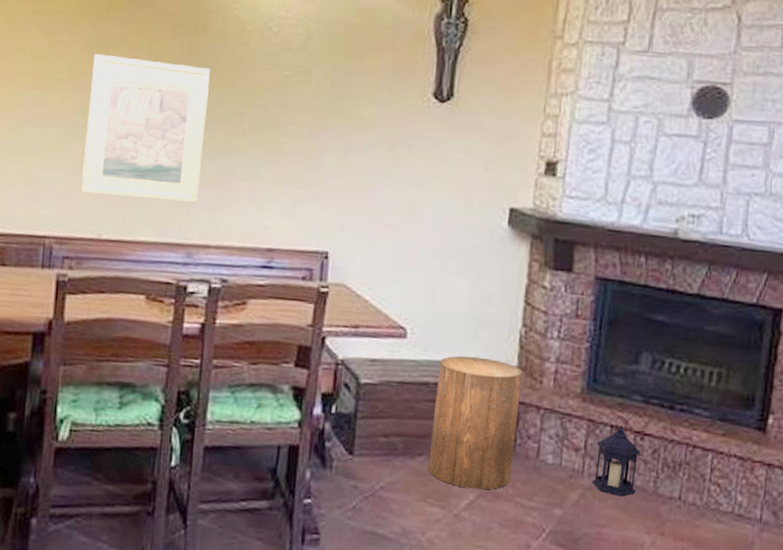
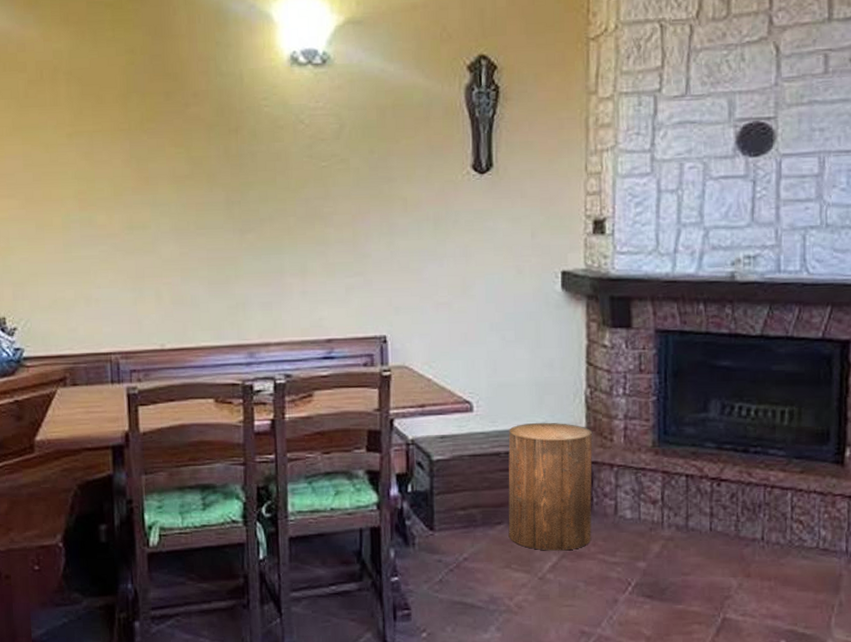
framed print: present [81,53,210,203] -> none [134,168,253,307]
lantern: present [591,417,641,497] -> none [672,465,718,543]

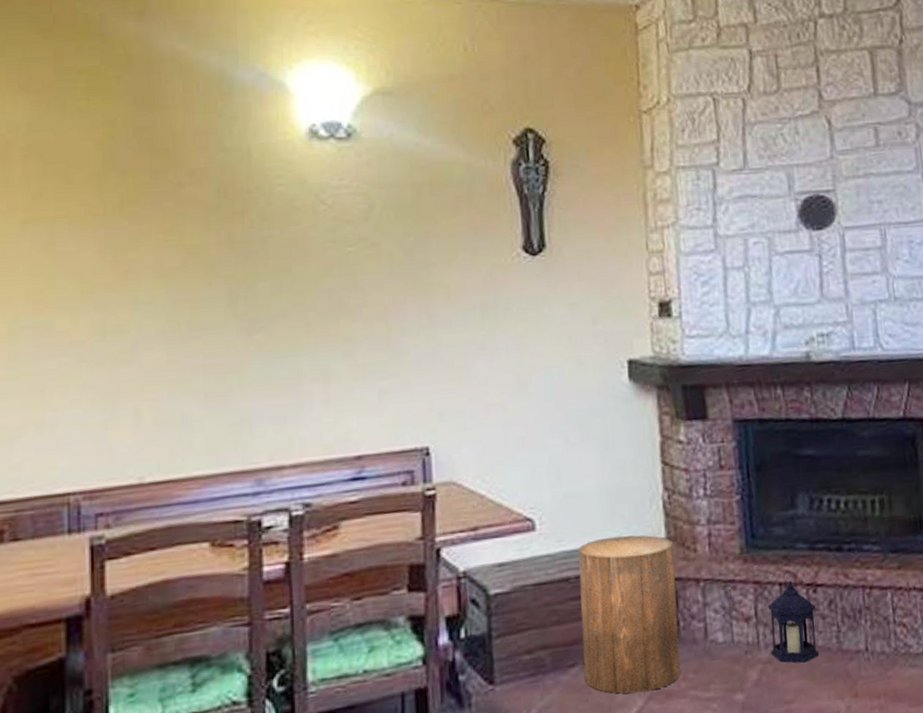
lantern: none [672,465,718,543] -> present [768,571,820,663]

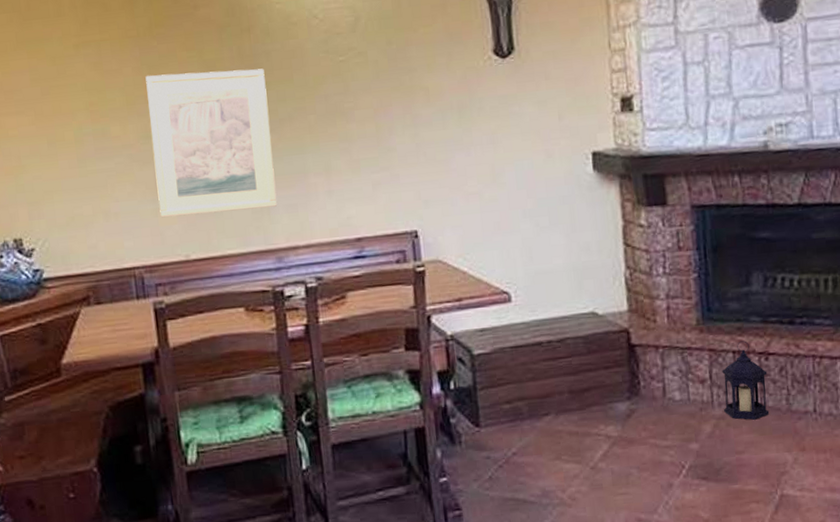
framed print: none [109,257,262,431] -> present [145,68,278,218]
stool: present [578,535,681,694] -> none [549,307,641,439]

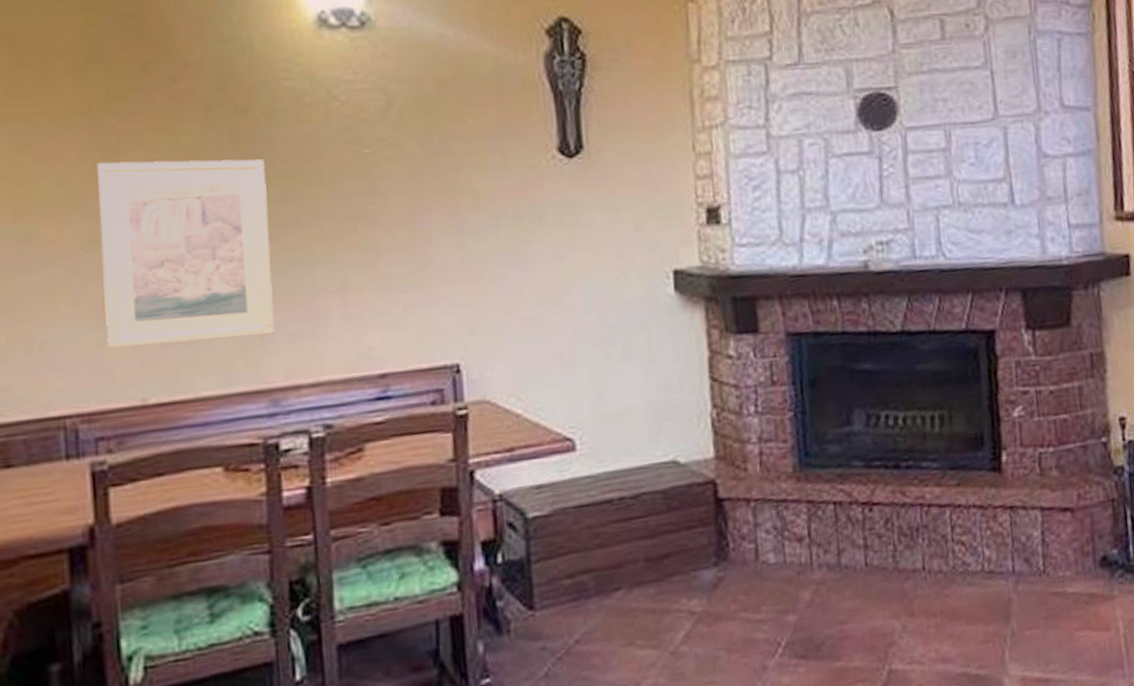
lantern: present [722,341,770,420] -> none [822,489,875,583]

